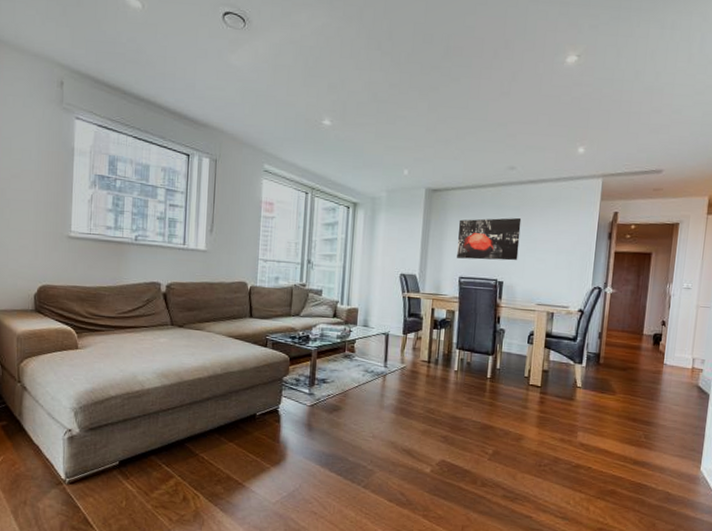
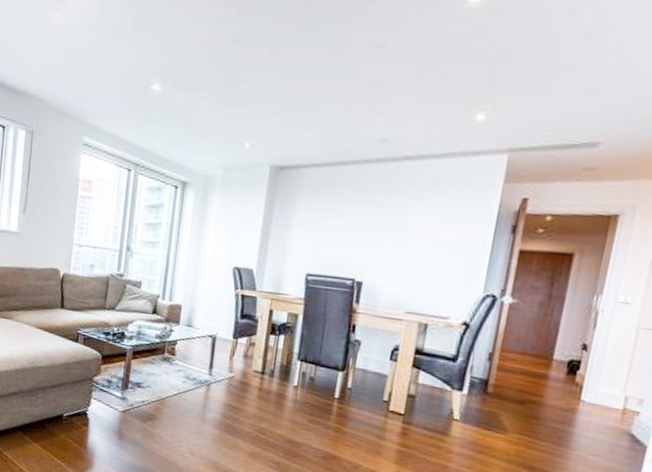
wall art: present [457,217,522,261] -> none [305,203,392,257]

